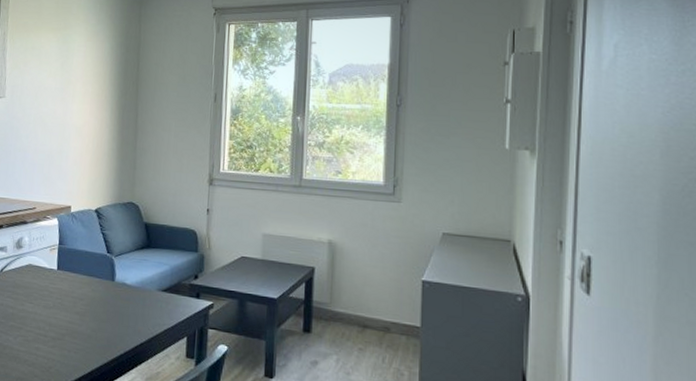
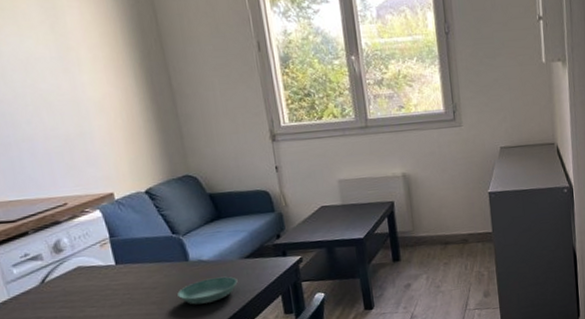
saucer: none [98,302,151,327] -> present [177,276,238,305]

